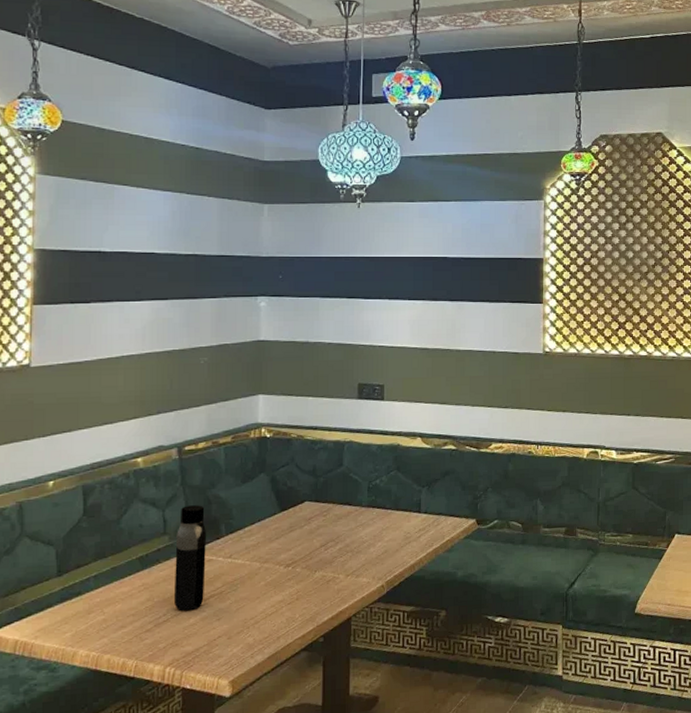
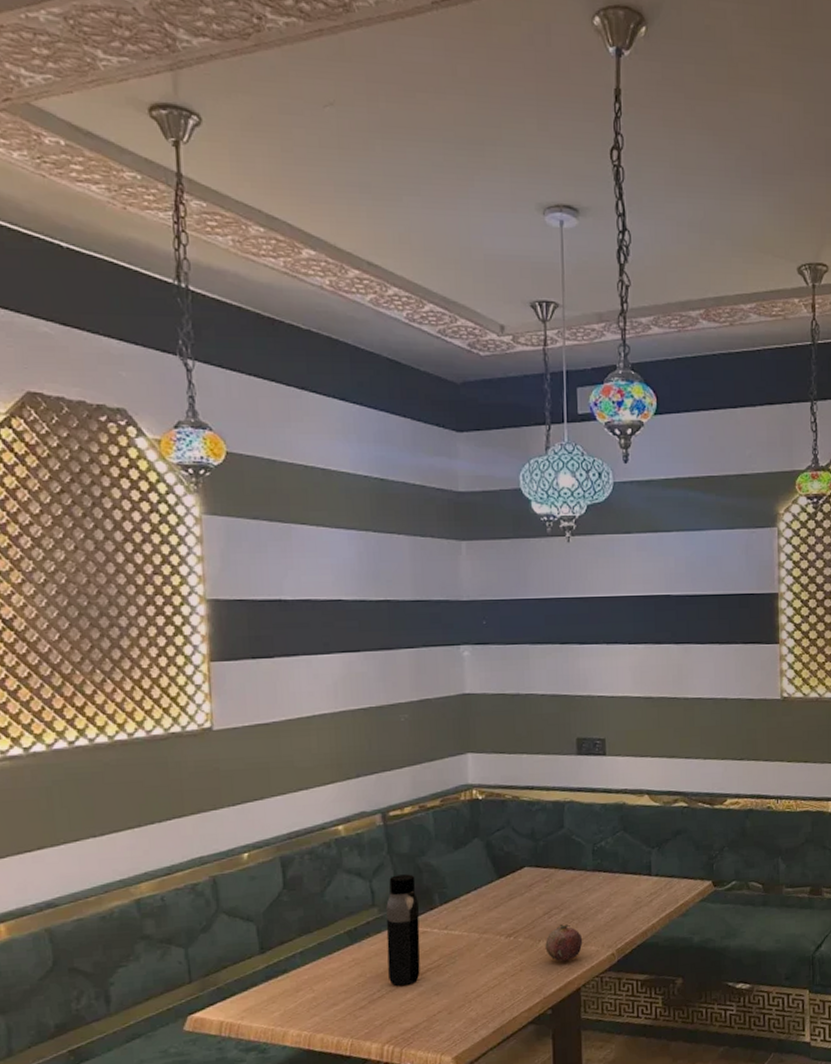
fruit: none [320,556,356,591] -> present [545,924,583,961]

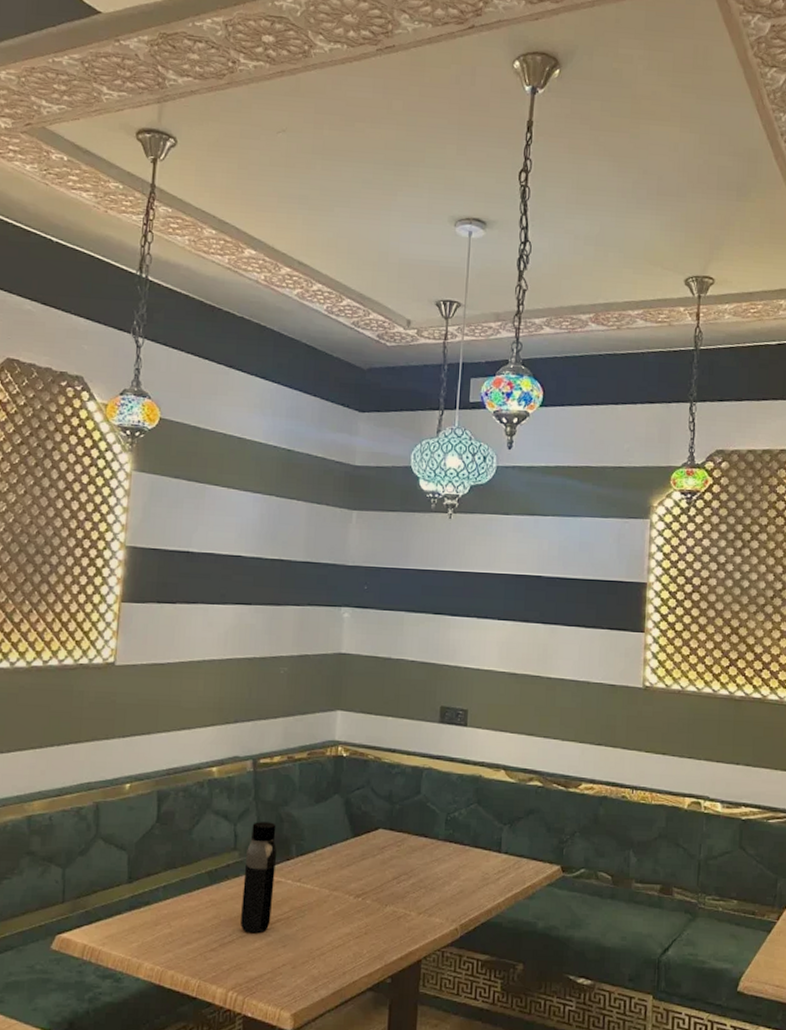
fruit: present [545,924,583,961] -> none [391,892,428,929]

